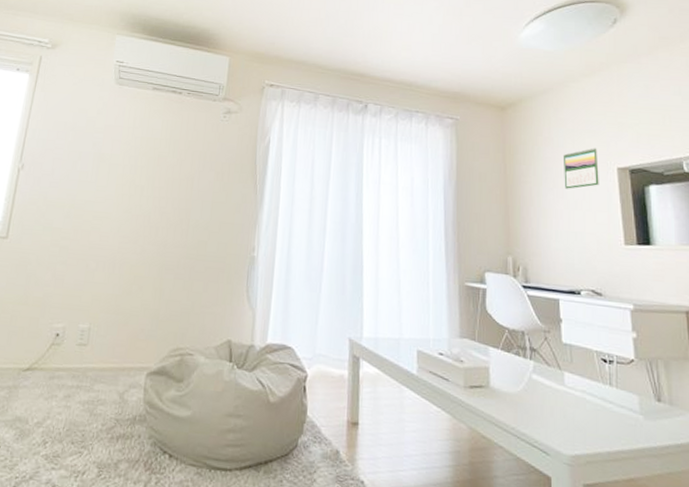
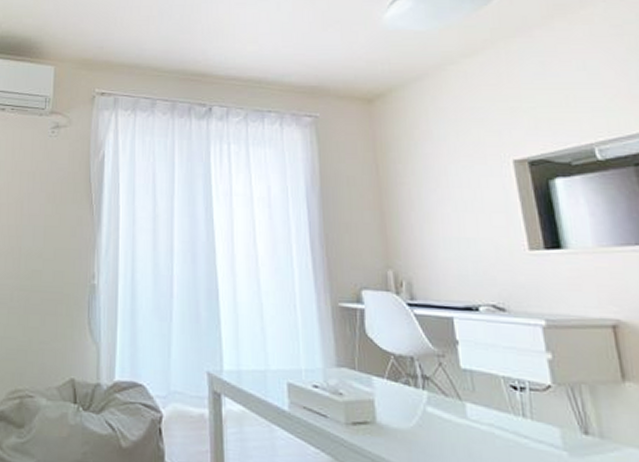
calendar: present [562,148,599,189] -> none [445,139,492,189]

